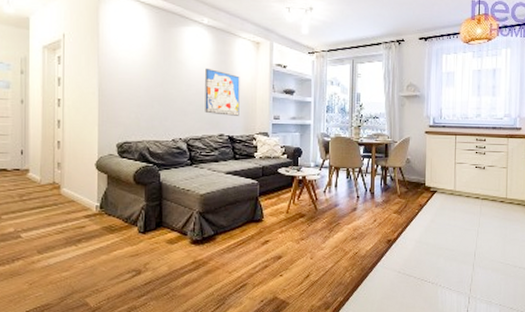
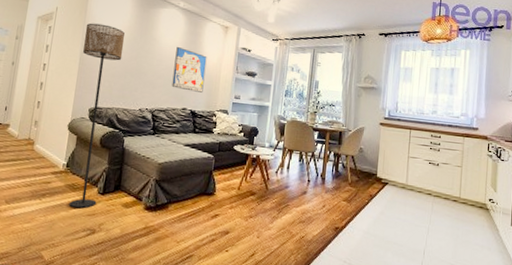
floor lamp: none [100,49,147,250] -> present [69,23,125,208]

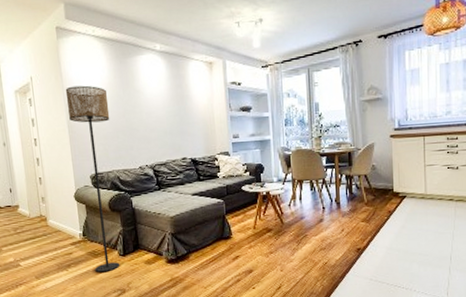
wall art: present [171,46,207,93] -> none [163,94,200,139]

